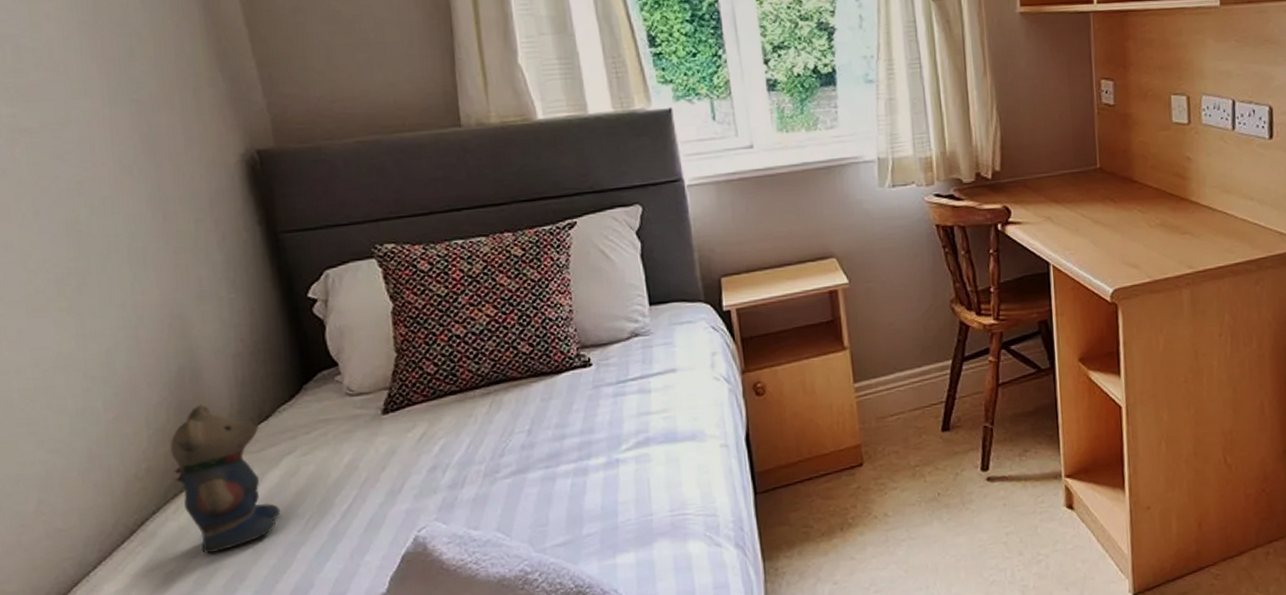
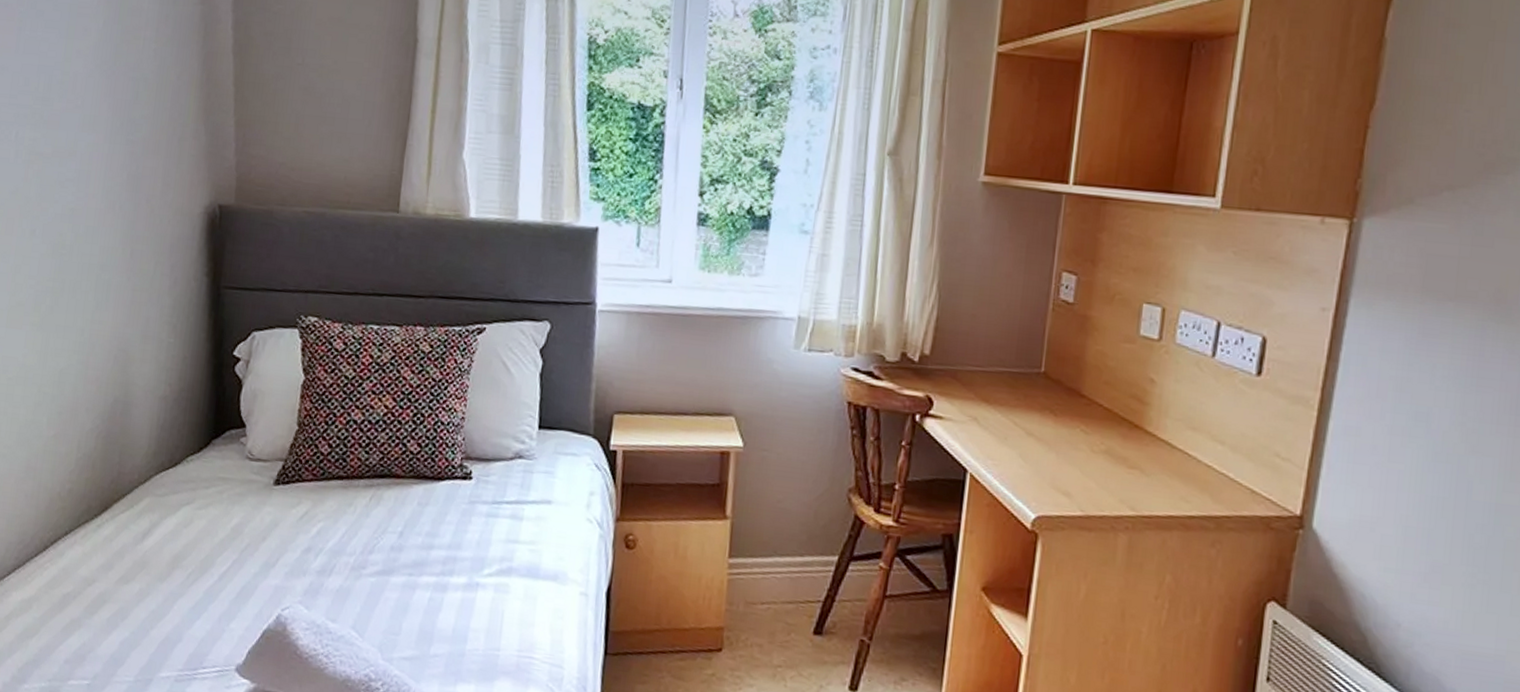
teddy bear: present [170,404,281,554] -> none [90,439,169,585]

